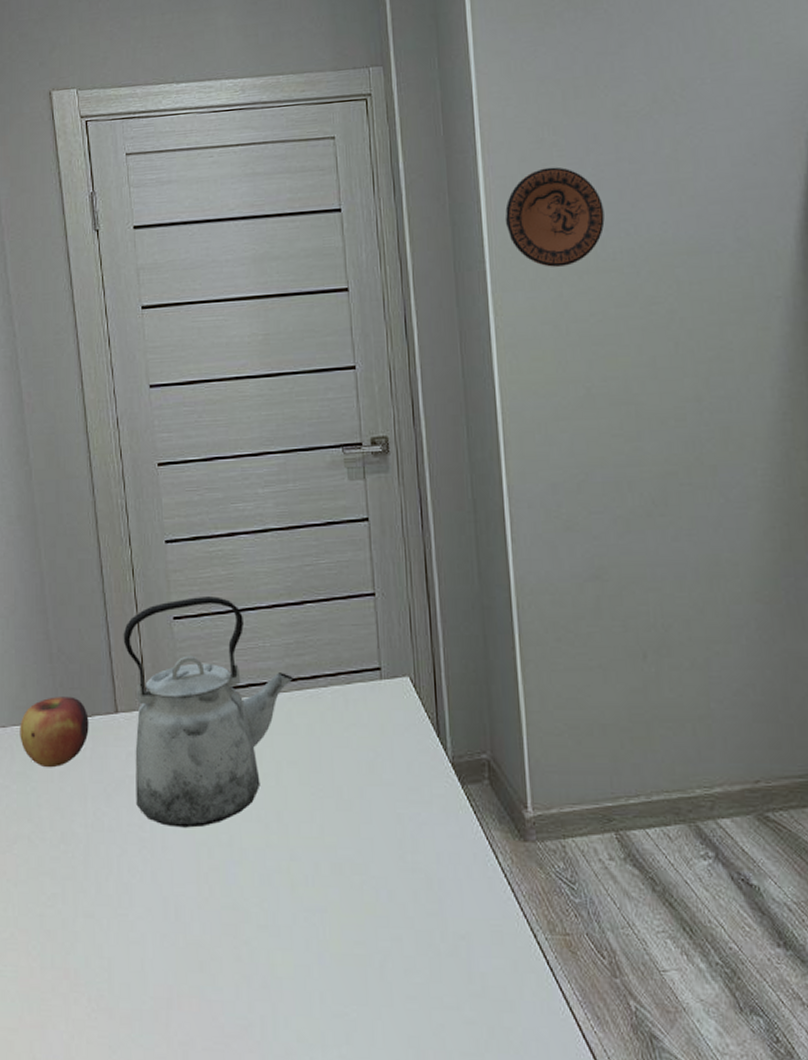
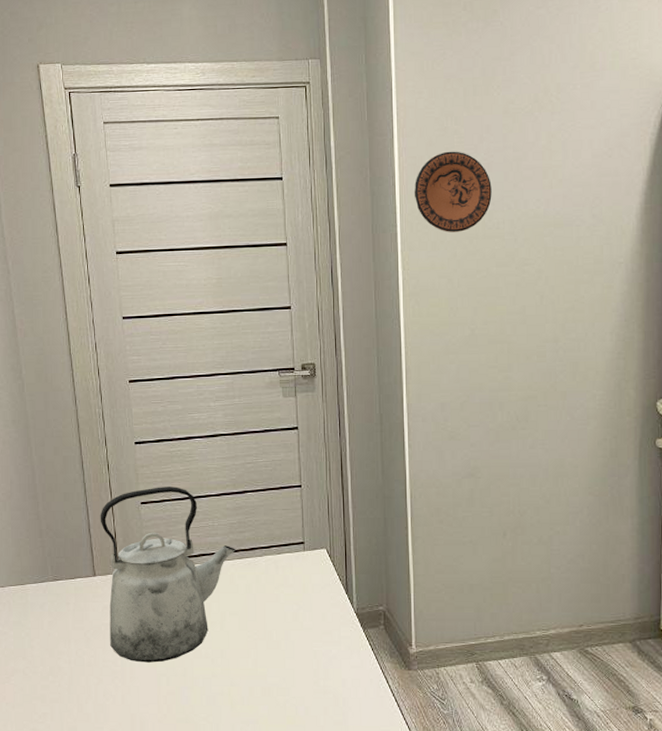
apple: present [20,696,89,768] -> none [15,563,72,618]

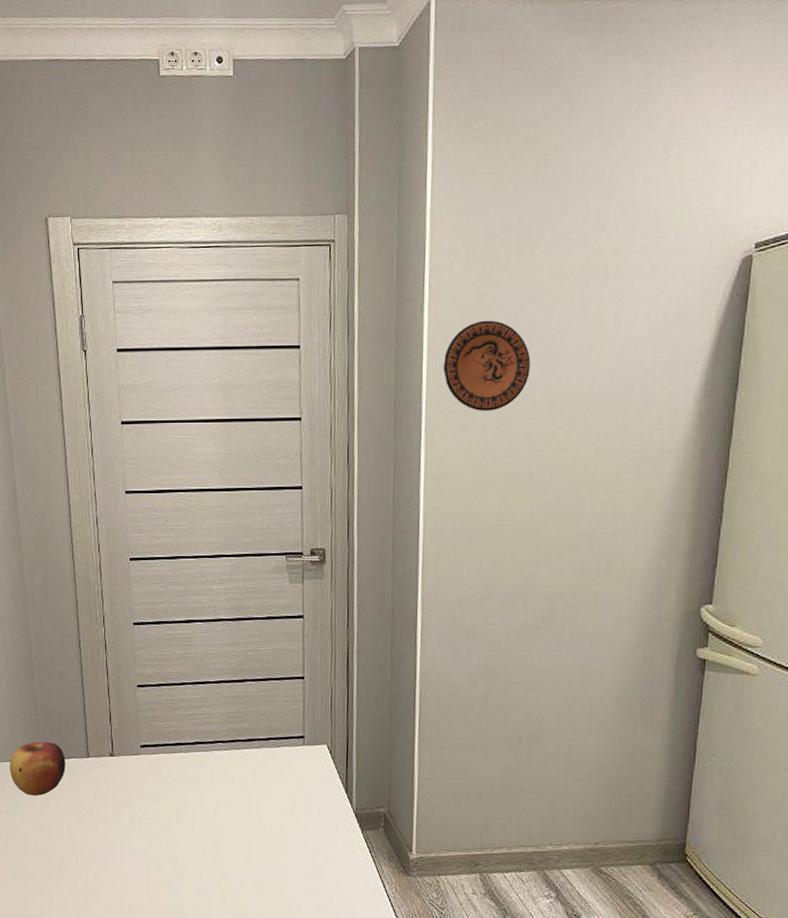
apple: none [15,563,72,618] -> present [10,741,66,796]
kettle: present [100,487,236,663] -> none [95,670,233,849]

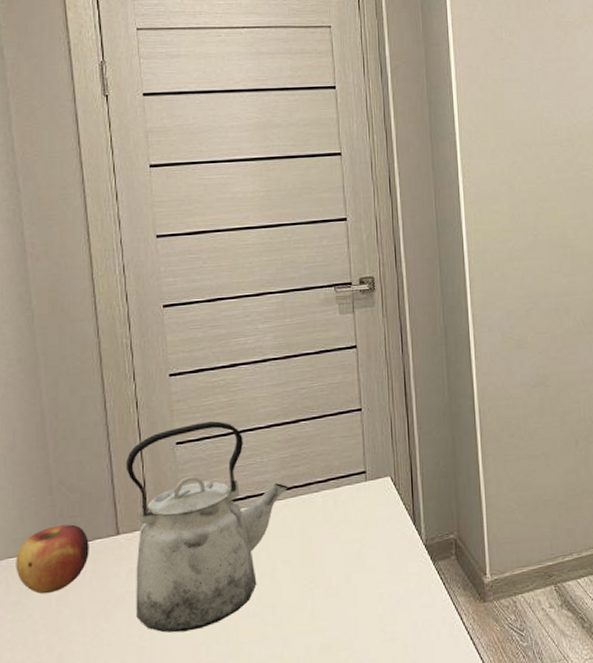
kettle: none [95,670,233,849] -> present [125,421,288,633]
decorative plate: present [443,320,531,411] -> none [471,61,548,140]

